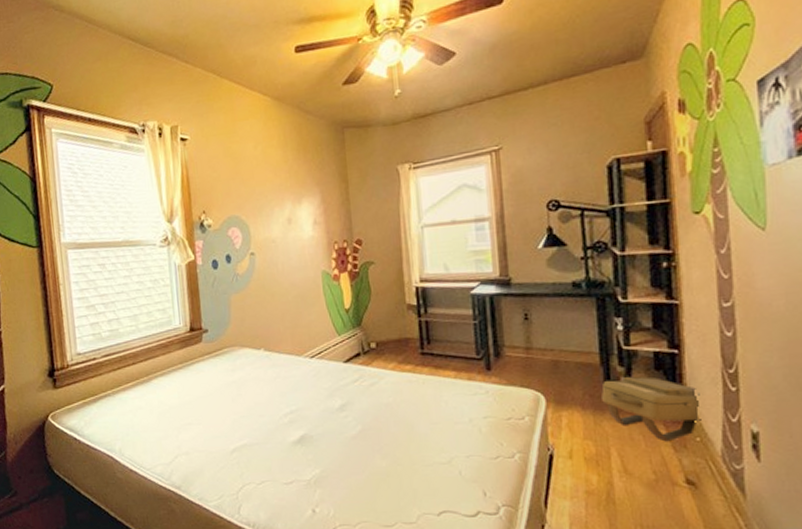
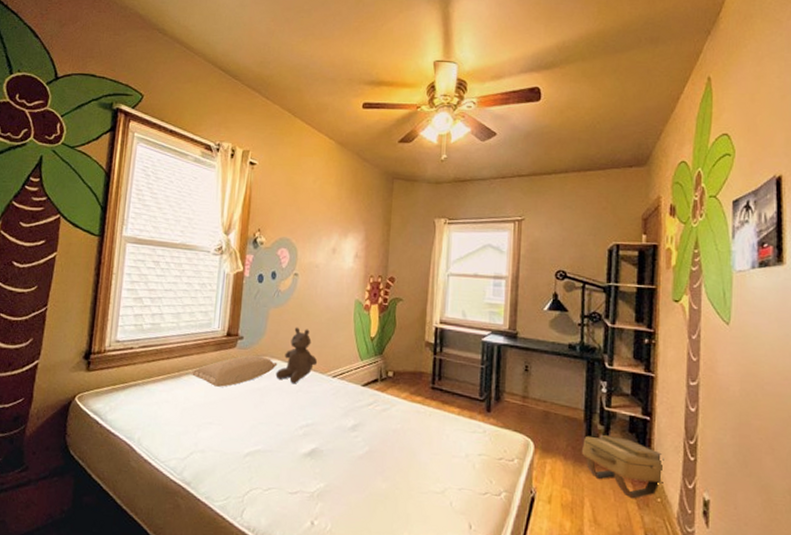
pillow: none [158,346,249,386] -> present [189,354,278,387]
teddy bear: none [249,310,292,370] -> present [275,327,318,383]

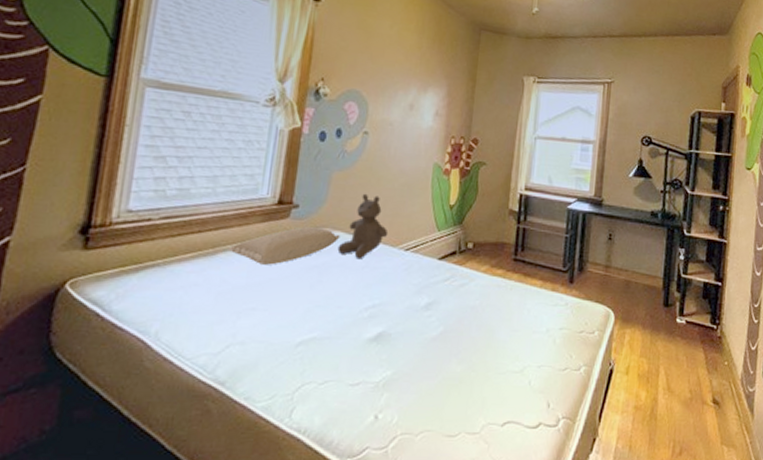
backpack: present [582,434,664,499] -> none [659,301,732,364]

